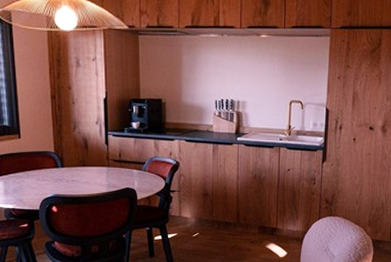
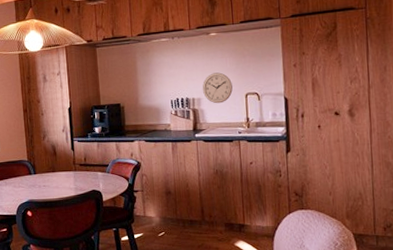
wall clock: none [249,77,278,109] -> present [203,72,233,104]

